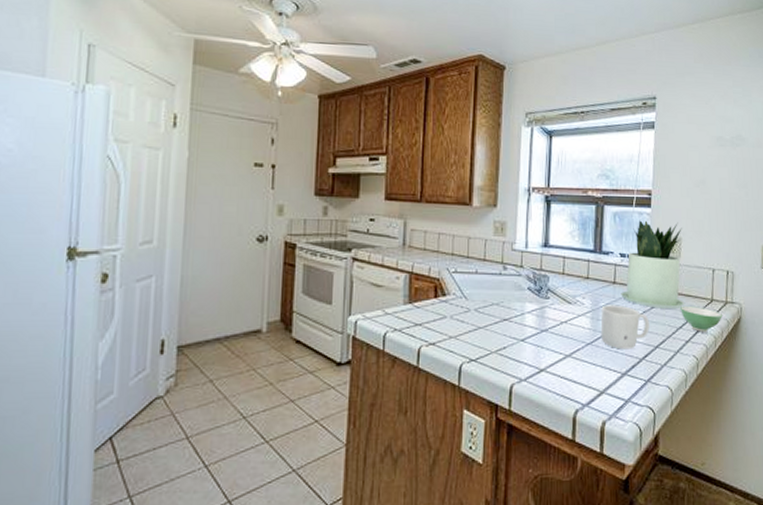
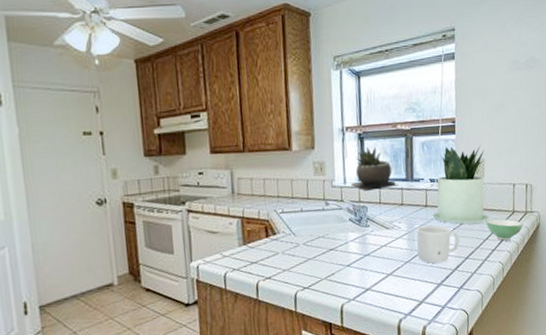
succulent plant: none [532,211,585,259] -> present [350,147,399,191]

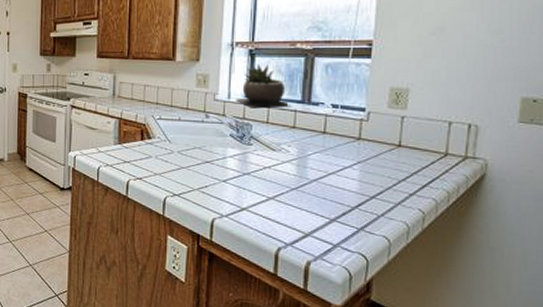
mug: present [416,225,460,264] -> none [307,153,364,198]
planter: present [432,145,489,225] -> none [331,71,410,162]
bowl: present [485,219,523,241] -> none [403,158,459,186]

